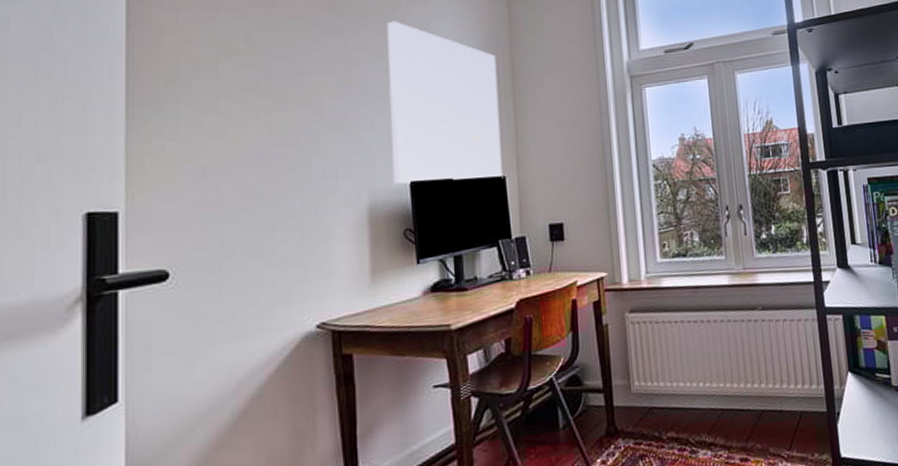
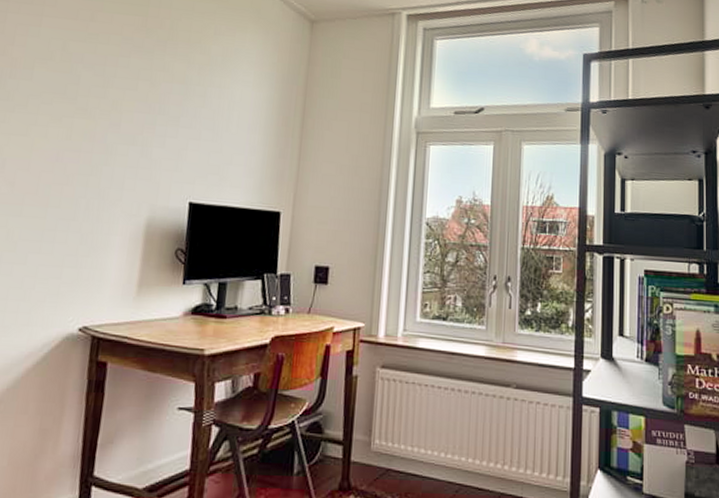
wall art: present [387,21,503,185] -> none [174,48,290,214]

